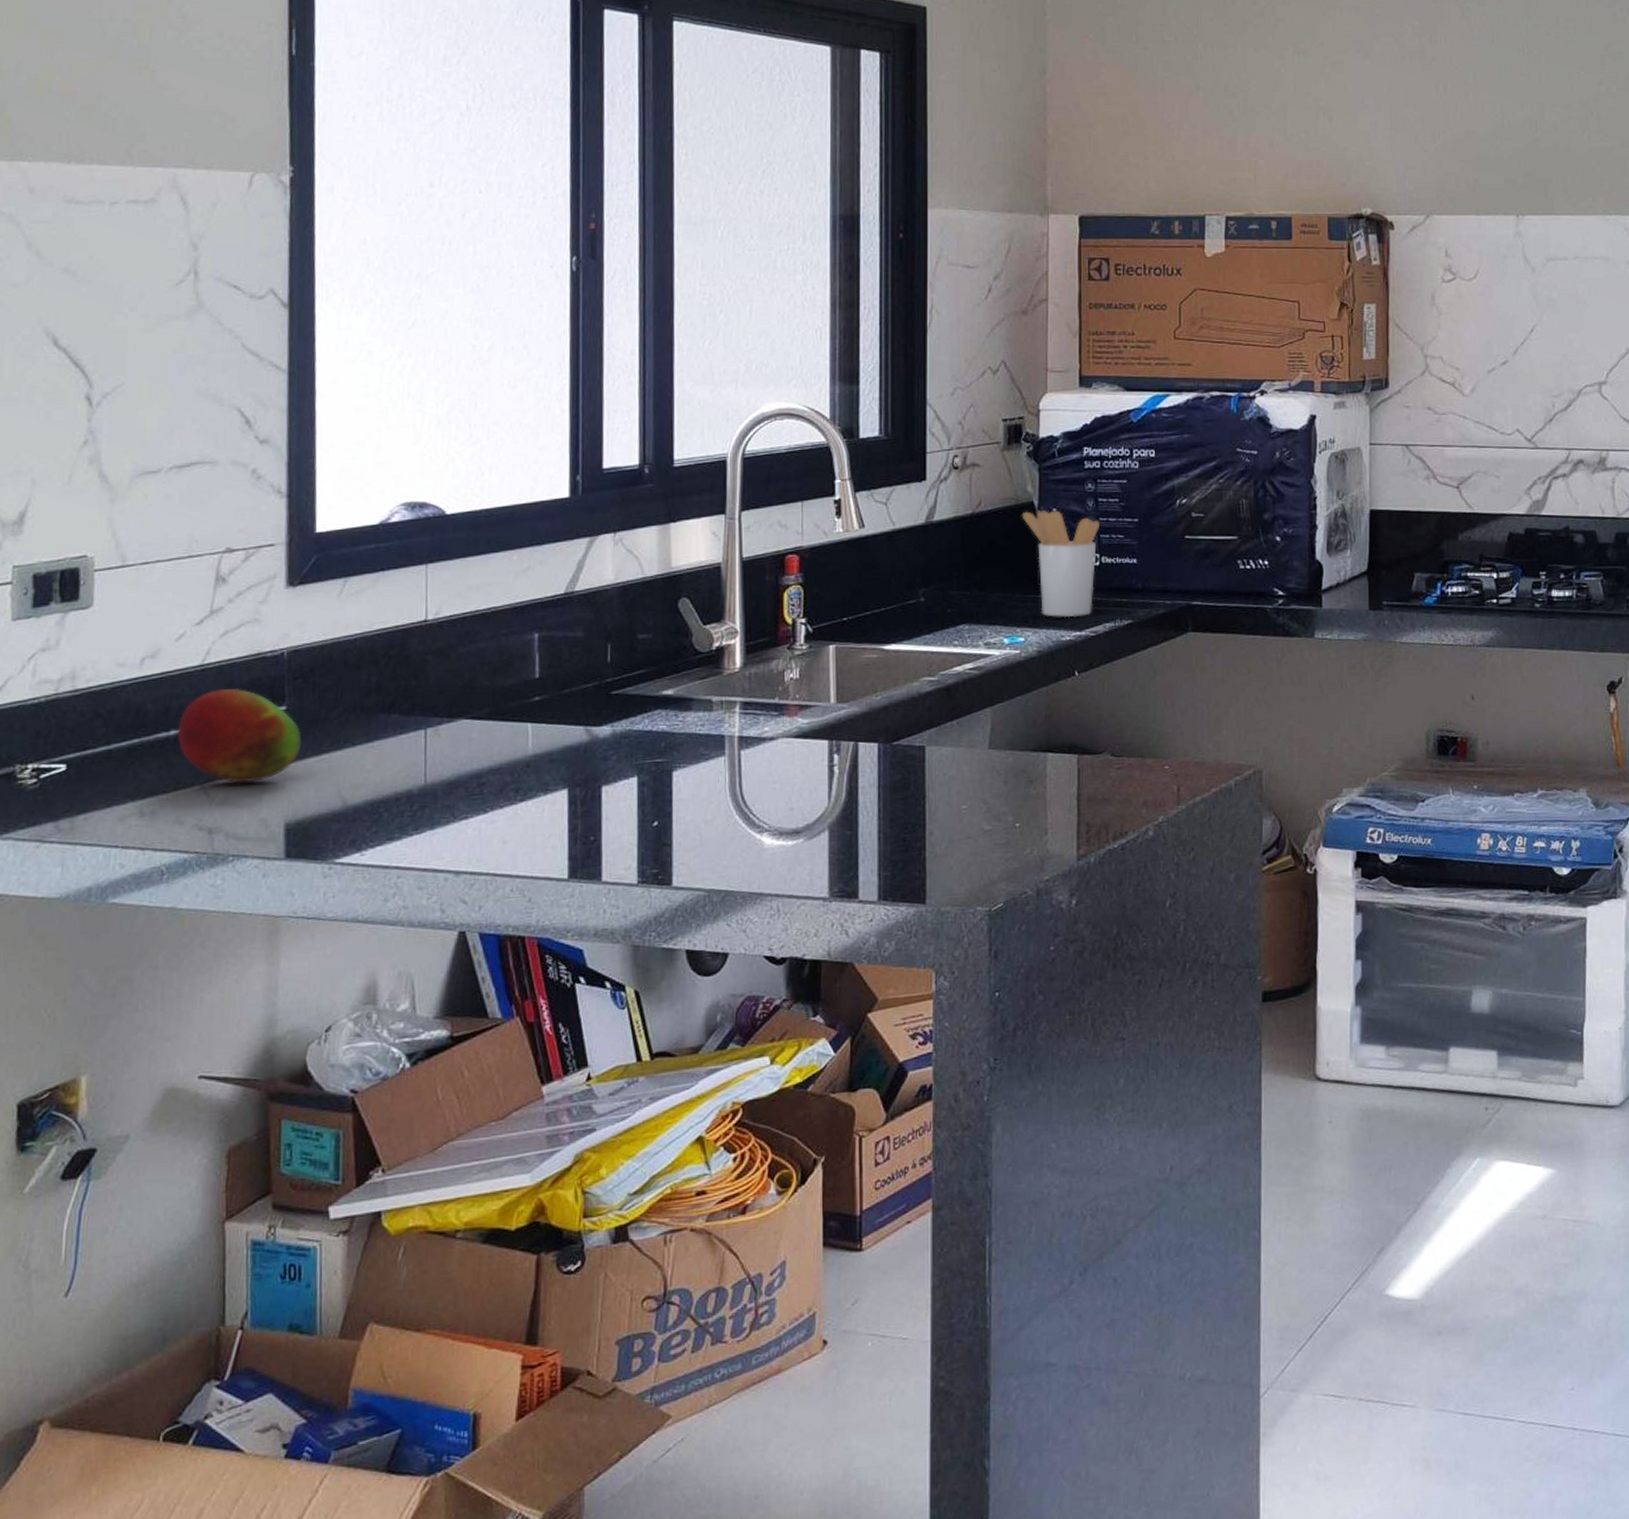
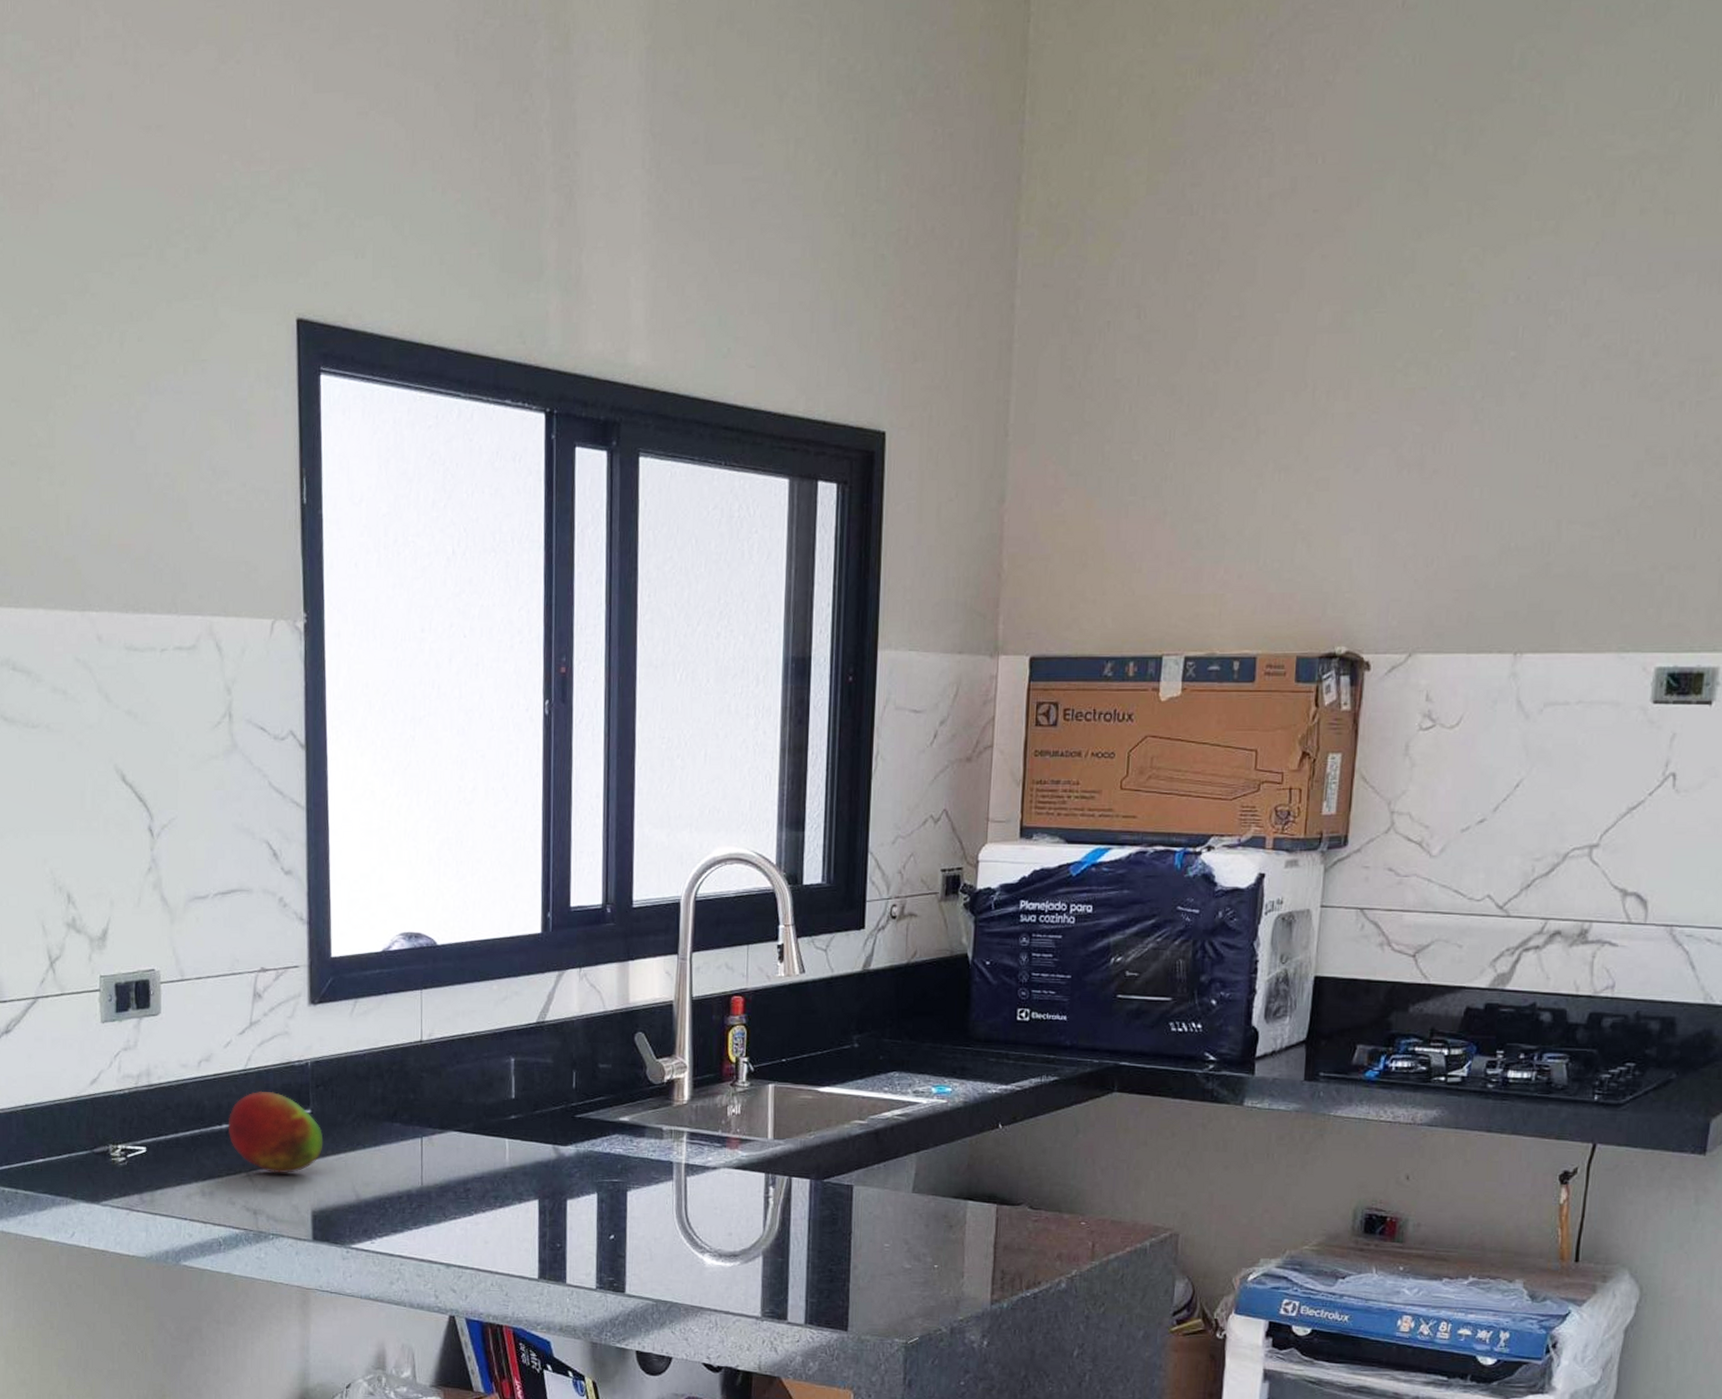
utensil holder: present [1021,509,1099,618] -> none [955,962,1032,1072]

